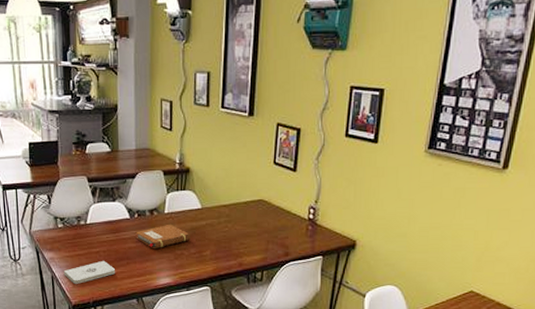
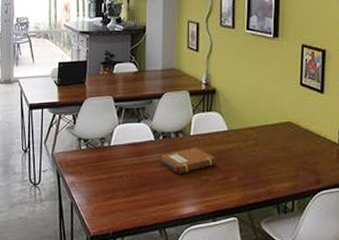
notepad: present [63,260,116,284] -> none [83,185,138,212]

